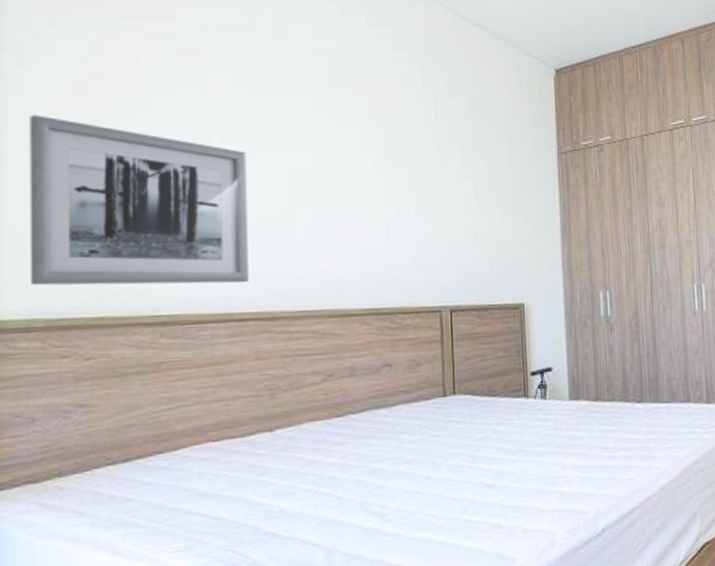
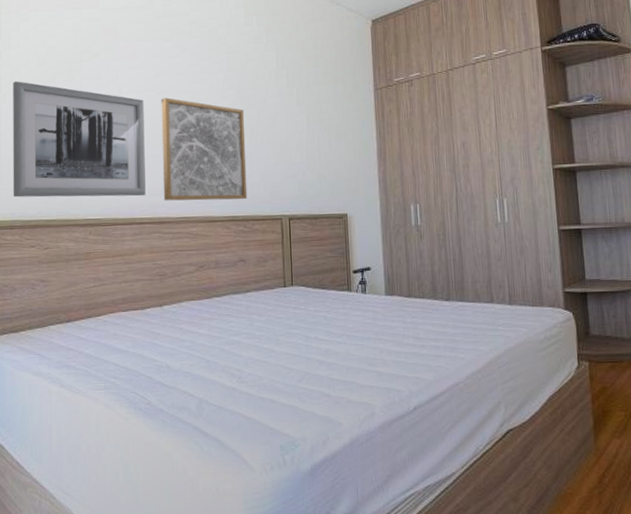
wall art: none [272,151,395,290] -> present [161,97,248,201]

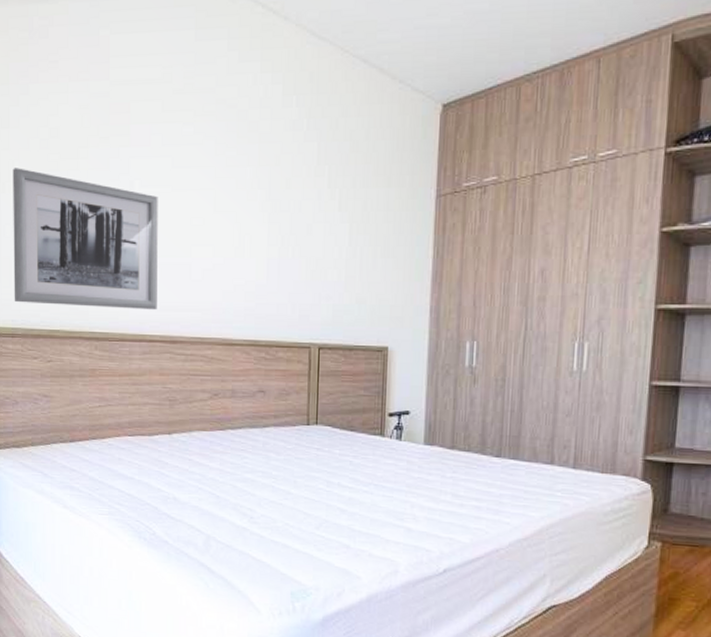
wall art: present [161,97,248,201] -> none [176,195,274,322]

